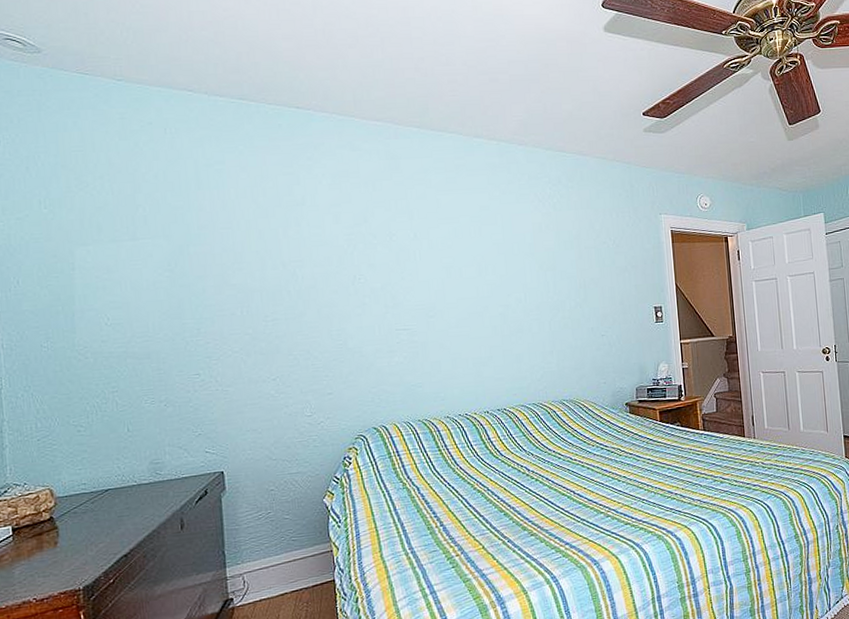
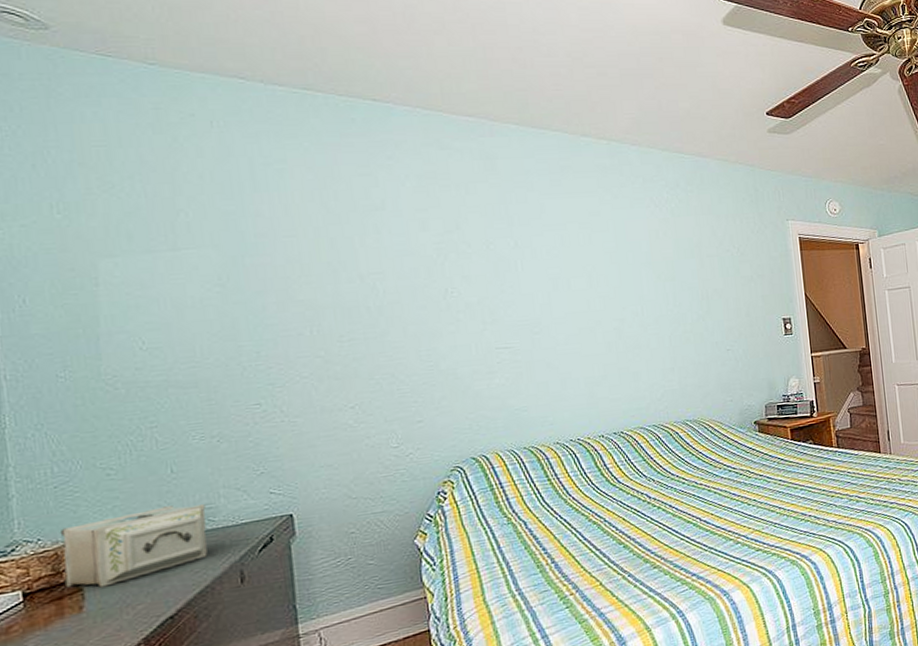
decorative box: none [41,459,155,527] -> present [59,504,208,588]

